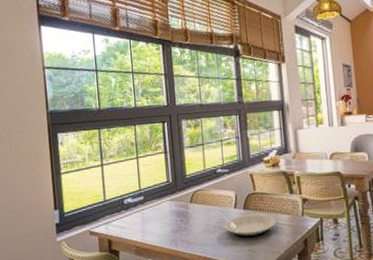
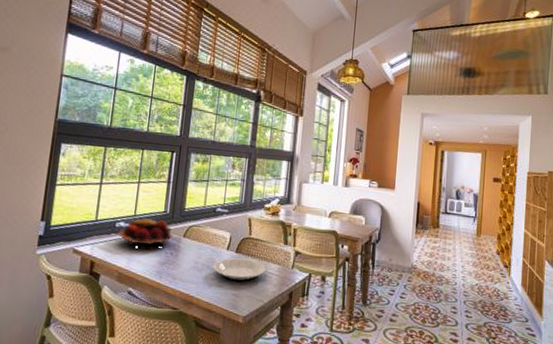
fruit basket: none [126,190,180,221] -> present [117,218,172,250]

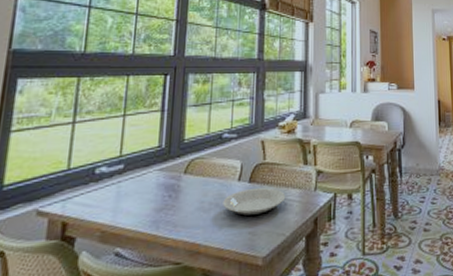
fruit basket: present [117,218,172,250] -> none [97,157,170,197]

